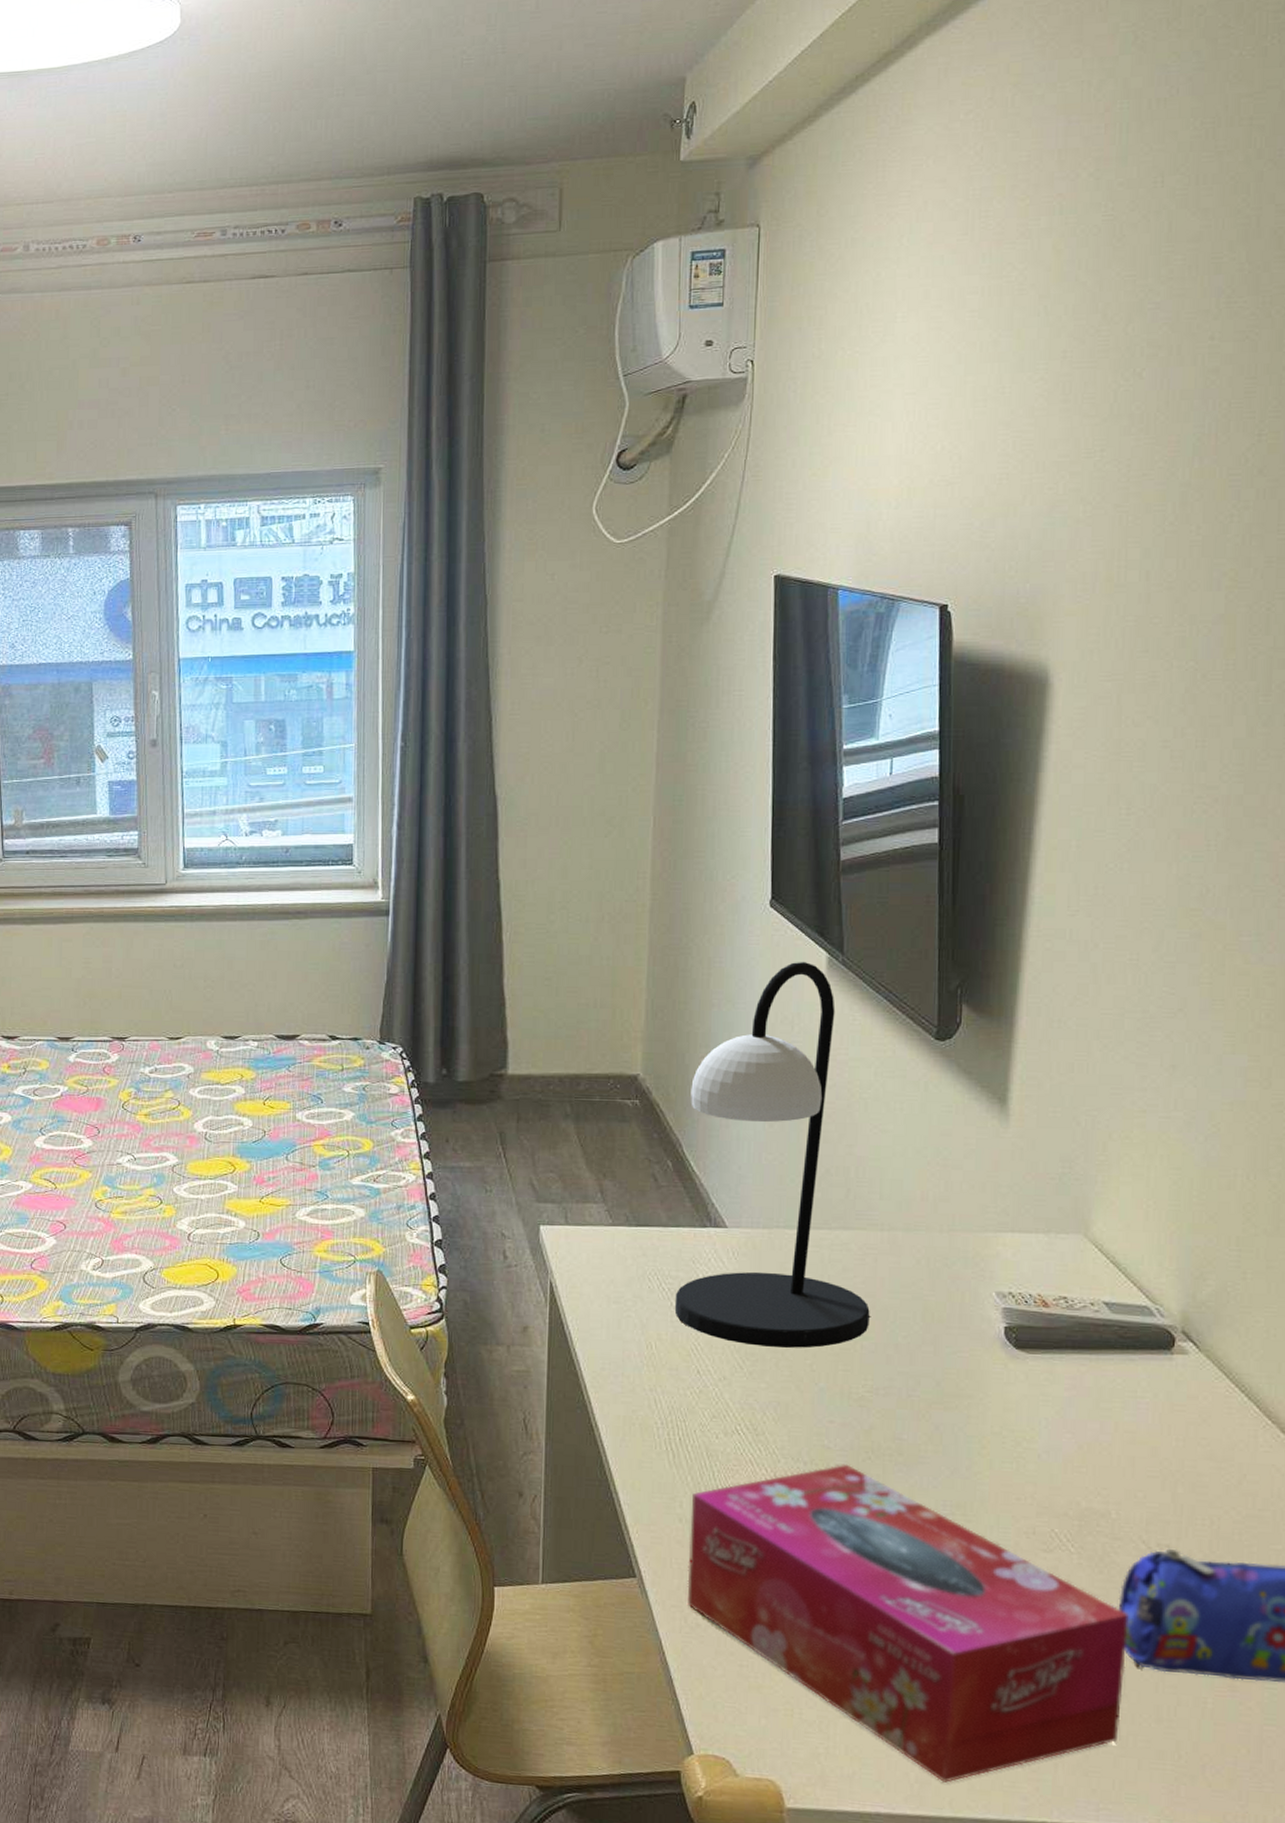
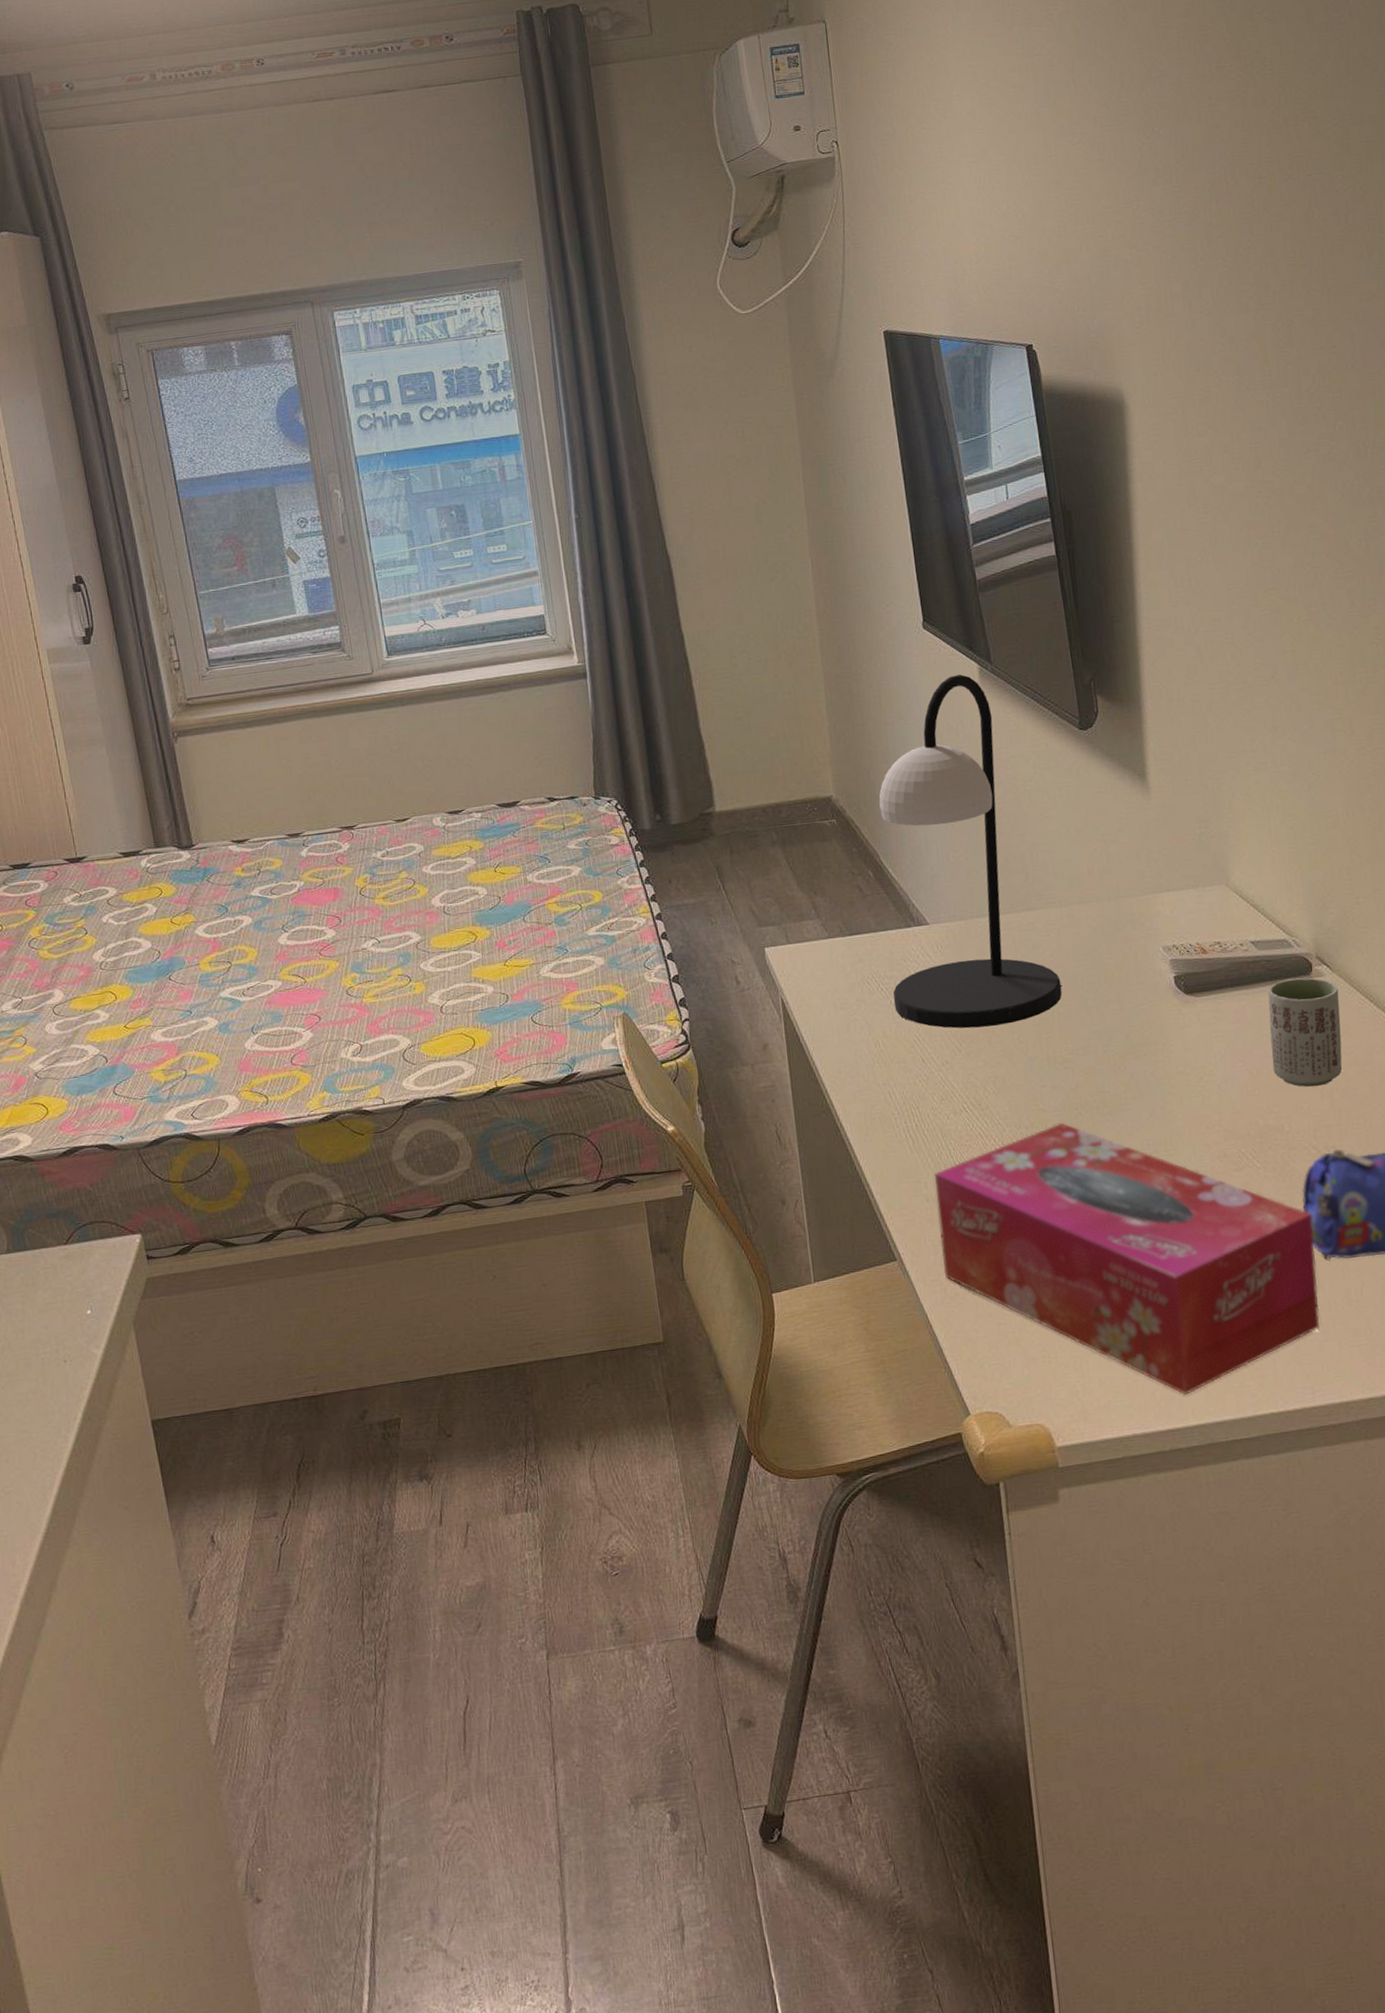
cup: none [1108,1350,1203,1476] -> present [1267,977,1343,1088]

